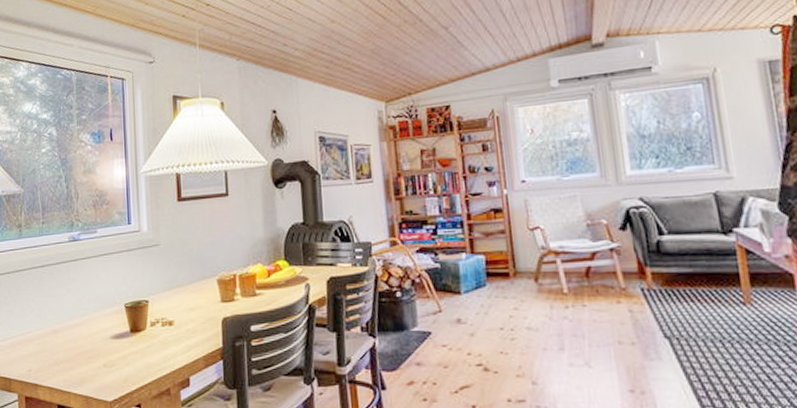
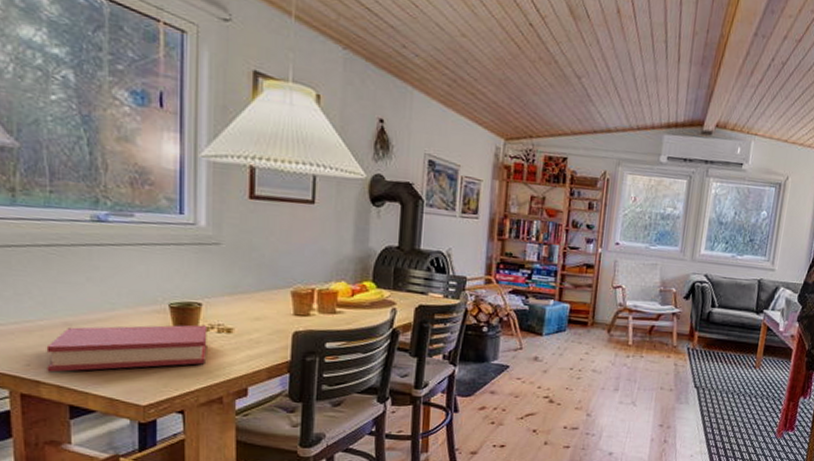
hardback book: none [41,320,155,376] -> present [46,324,207,373]

